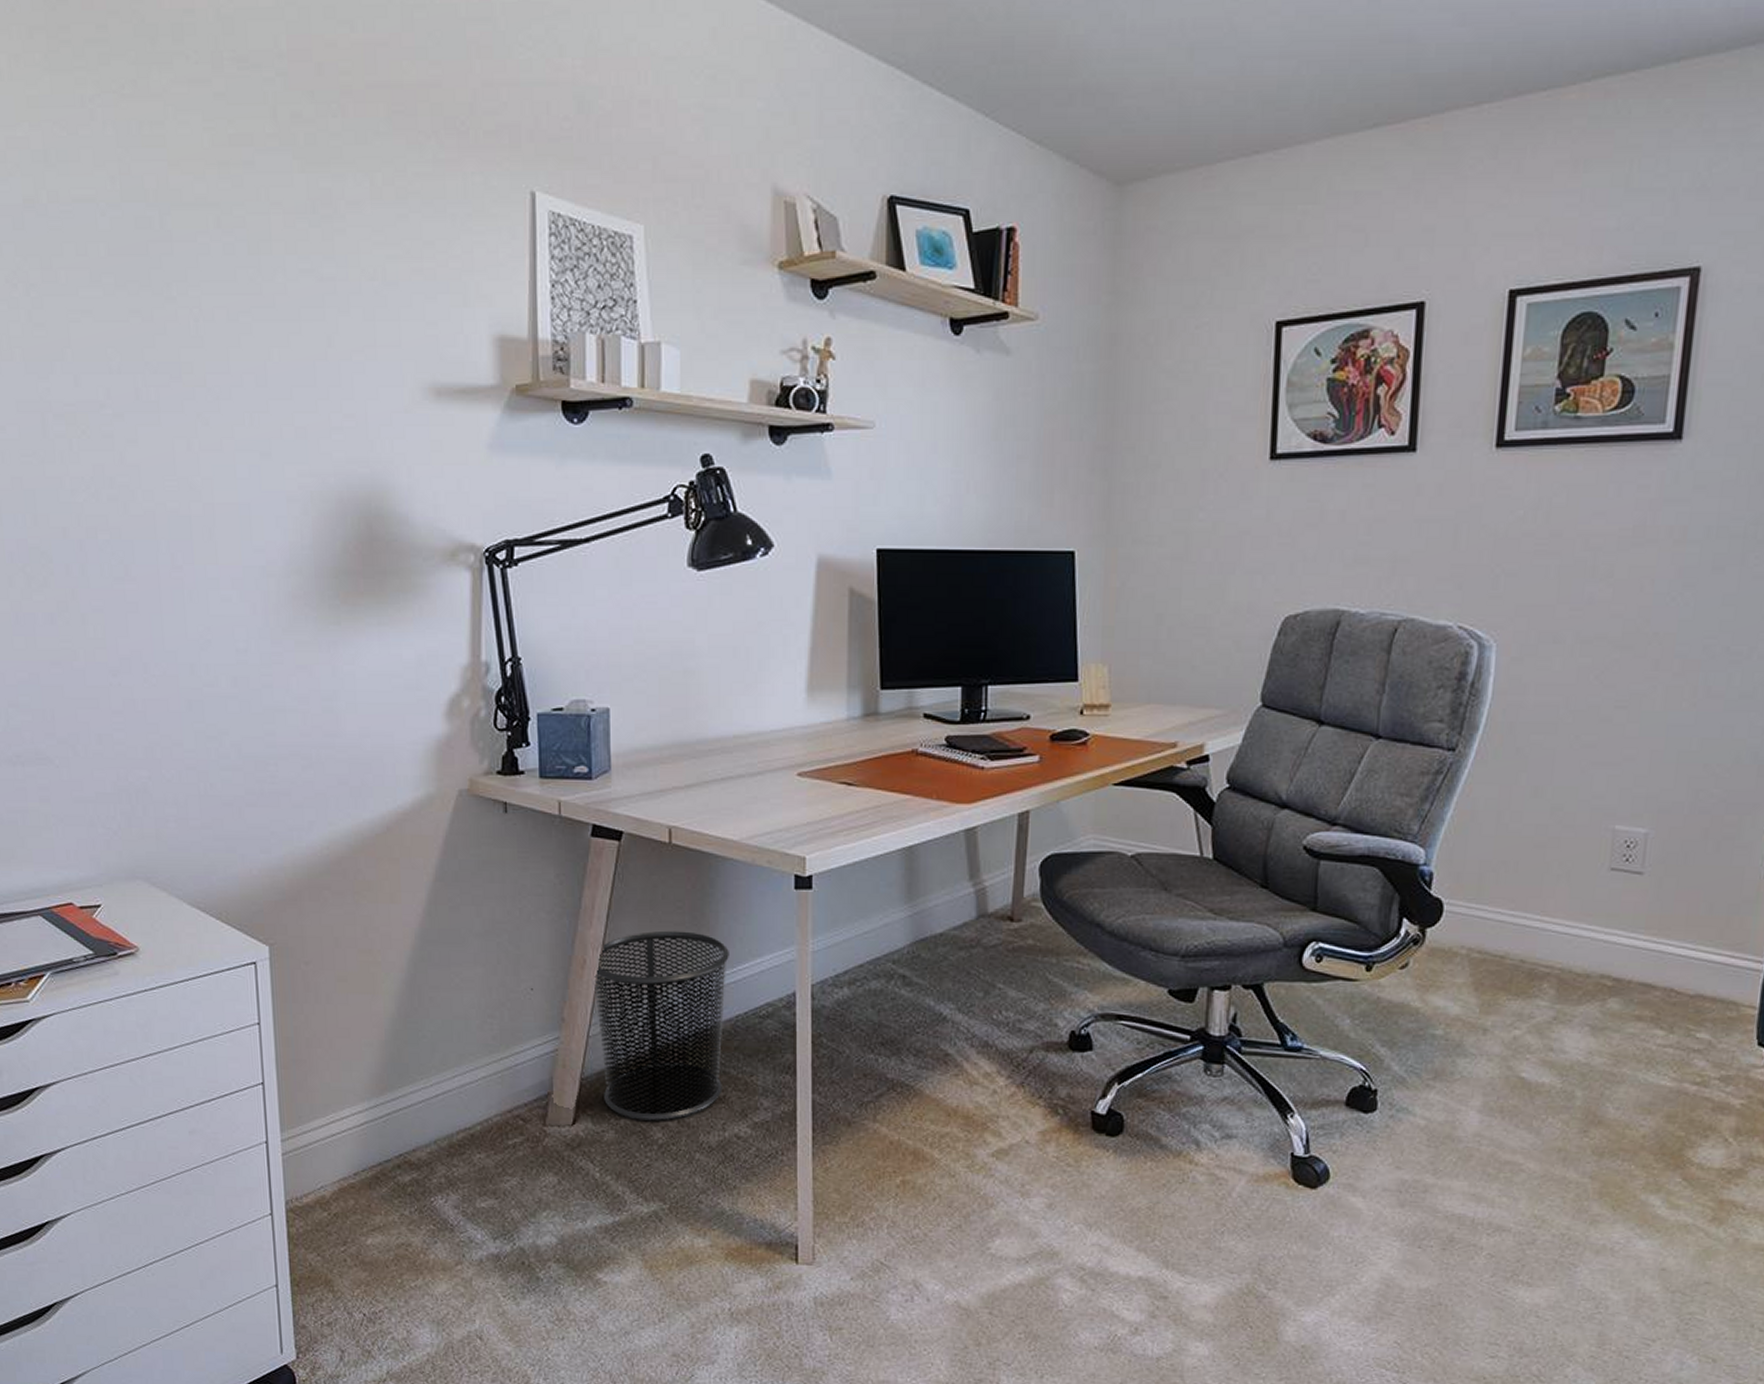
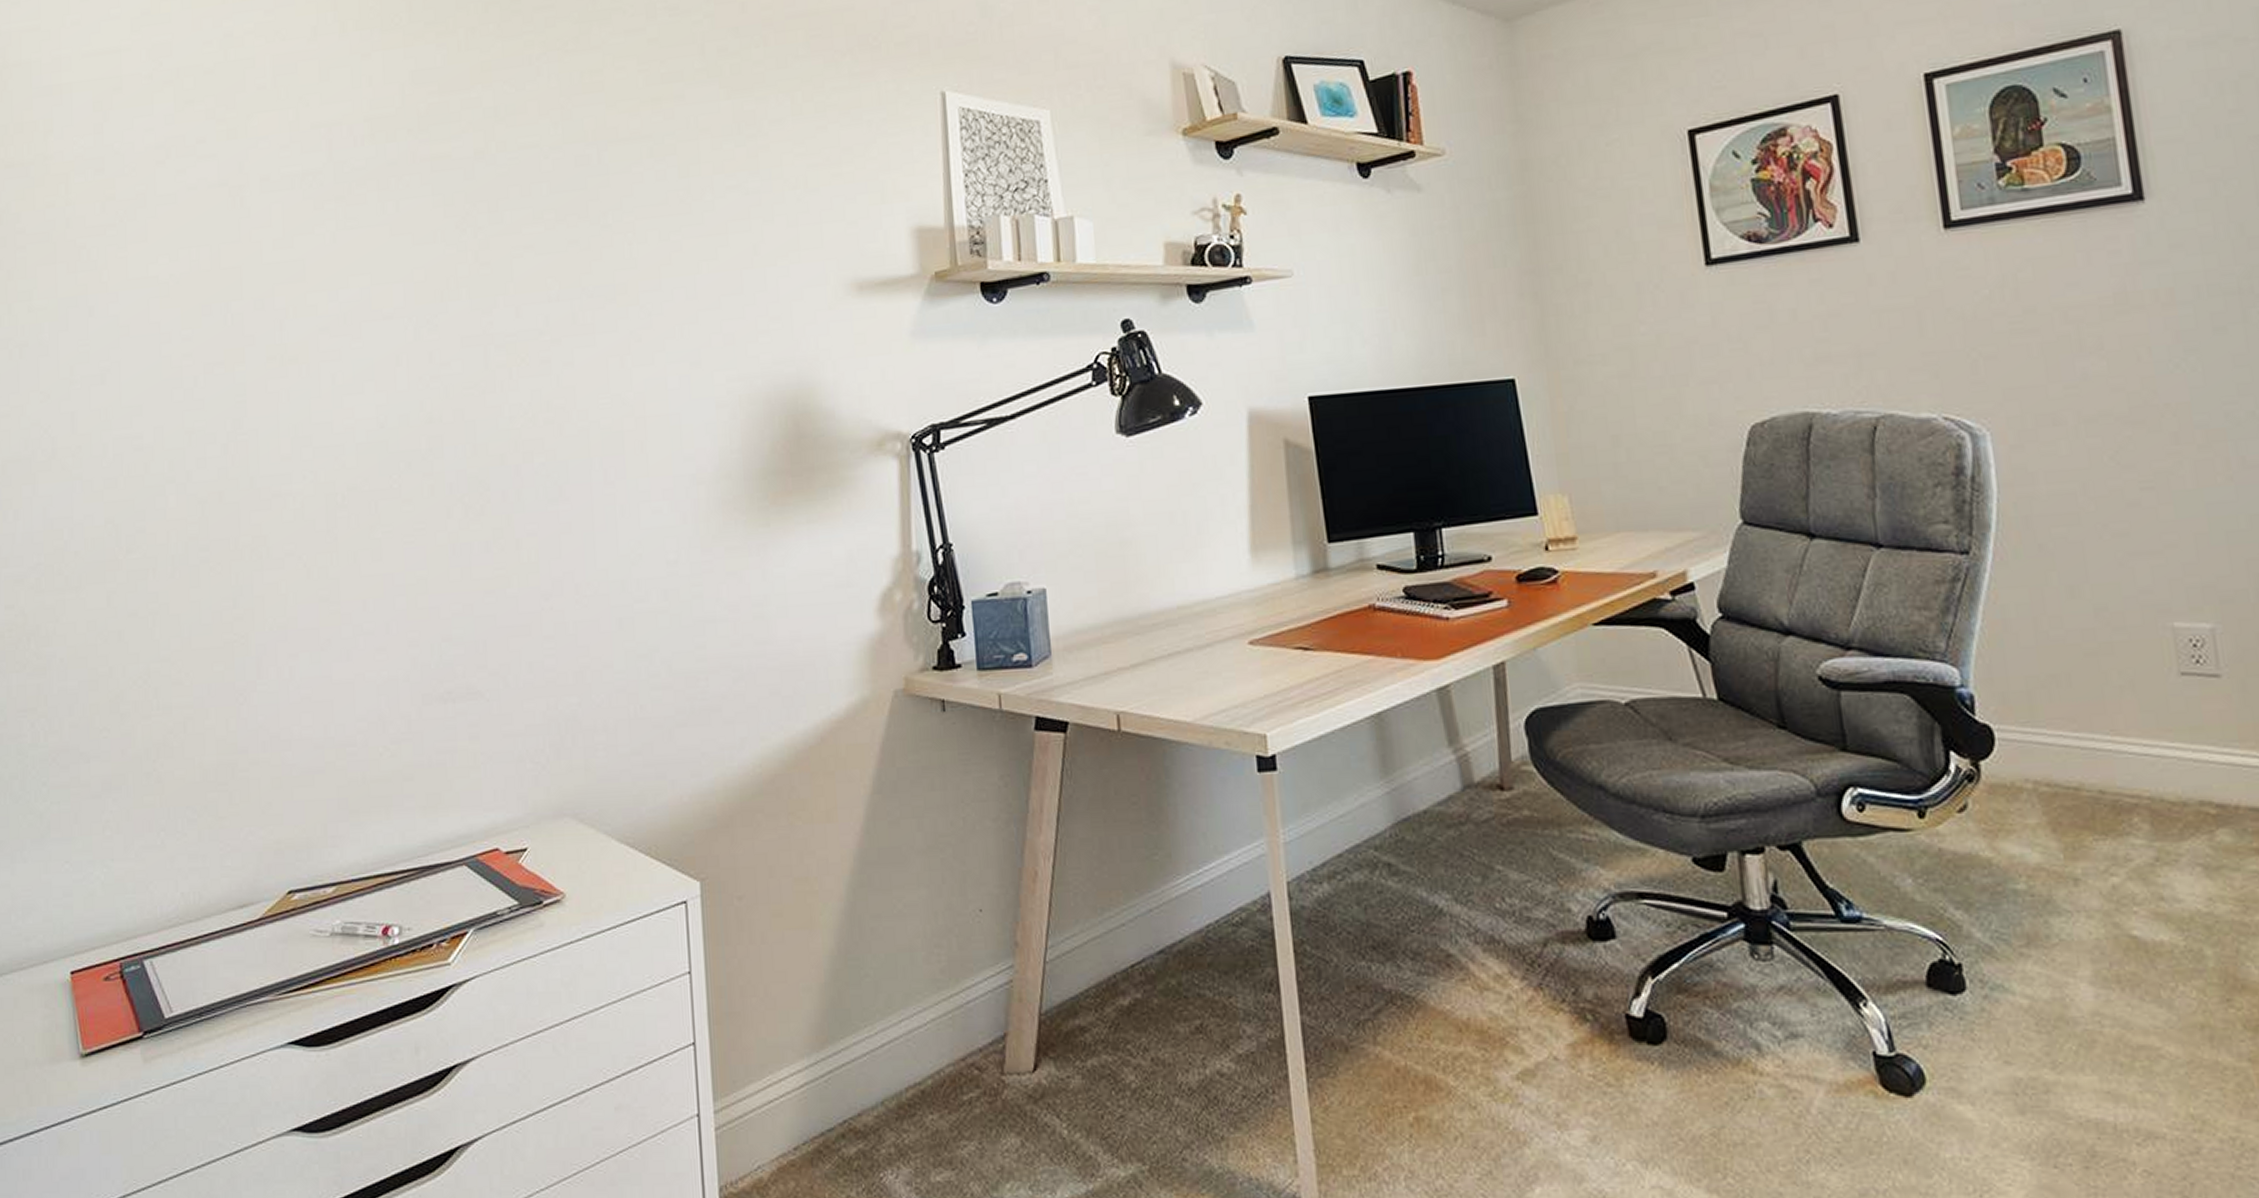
waste bin: present [593,930,729,1121] -> none [1046,830,1199,1061]

